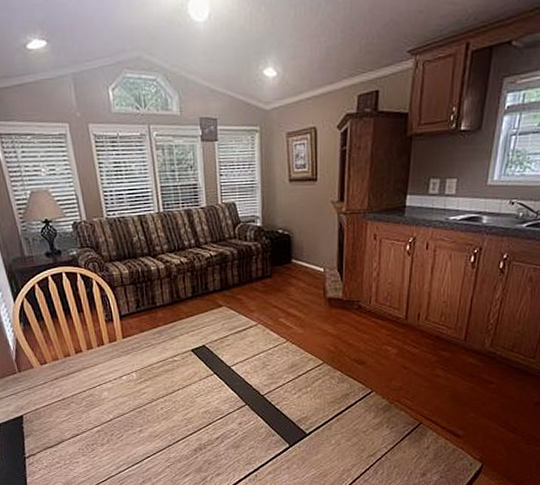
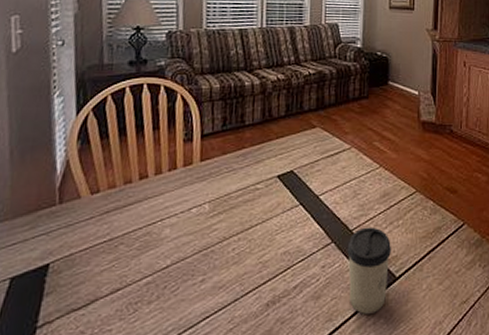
cup: none [260,393,301,461] -> present [347,227,391,314]

